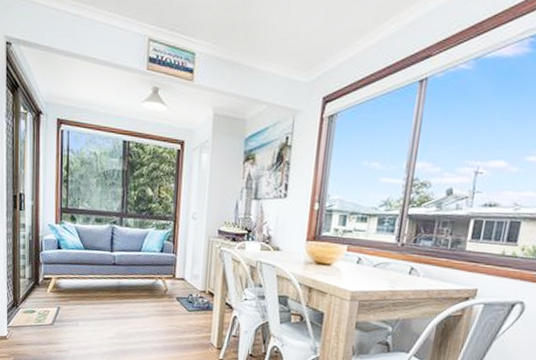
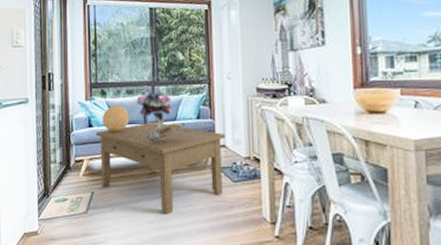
coffee table: none [65,250,186,334] -> present [96,121,226,216]
decorative sphere: none [71,231,98,256] -> present [102,105,130,131]
bouquet: none [104,218,150,269] -> present [136,87,186,142]

